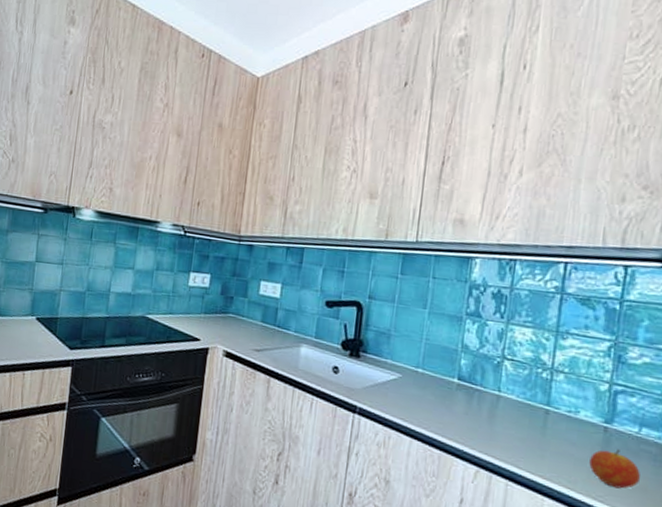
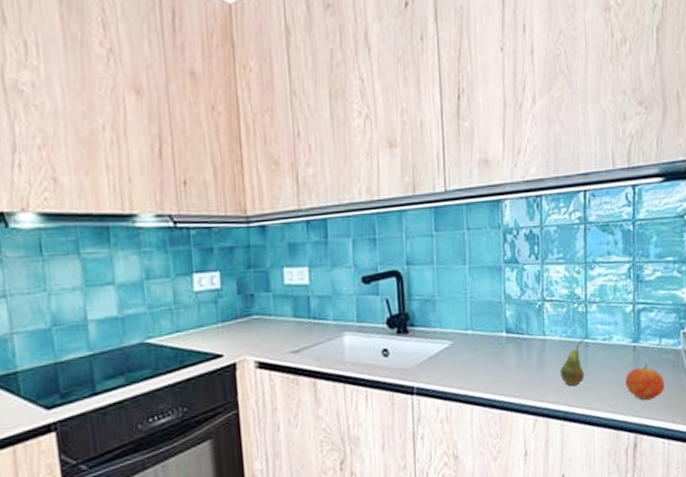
fruit: none [511,405,546,450] -> present [560,339,585,386]

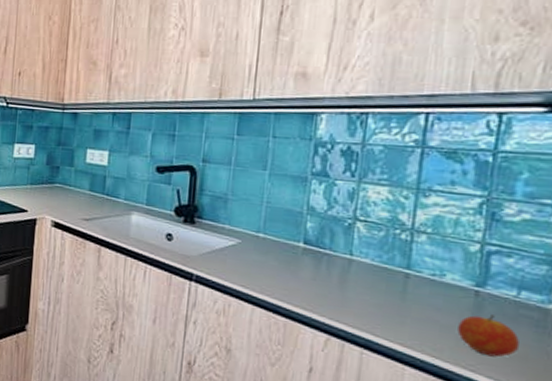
fruit: present [560,339,585,386] -> none [366,268,406,317]

